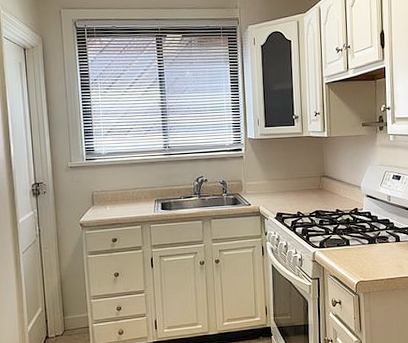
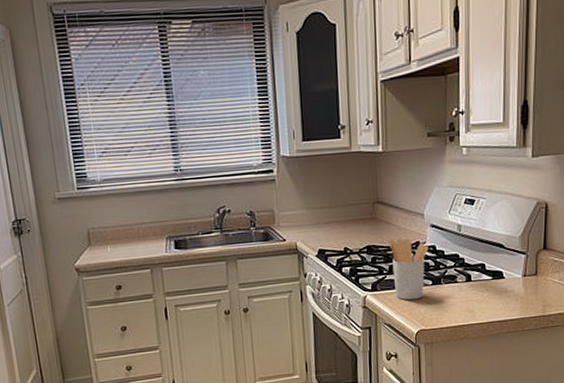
utensil holder: none [332,205,365,256] -> present [387,238,429,300]

